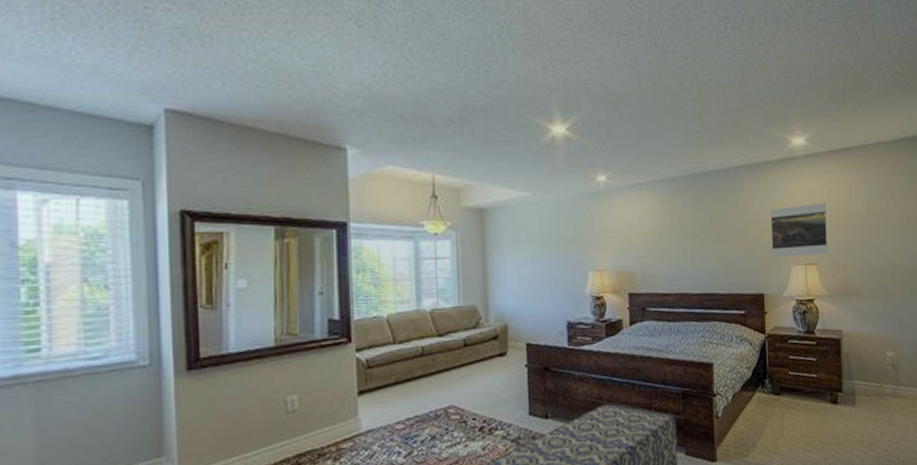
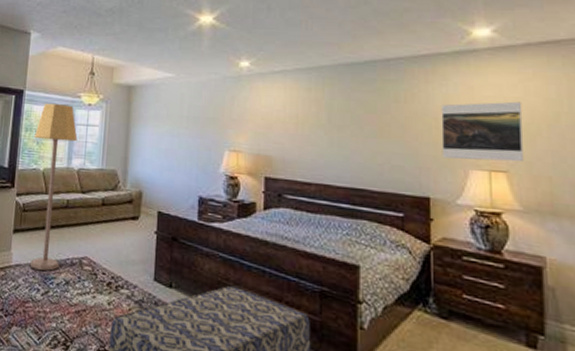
lamp: none [370,235,426,431] -> present [29,103,78,271]

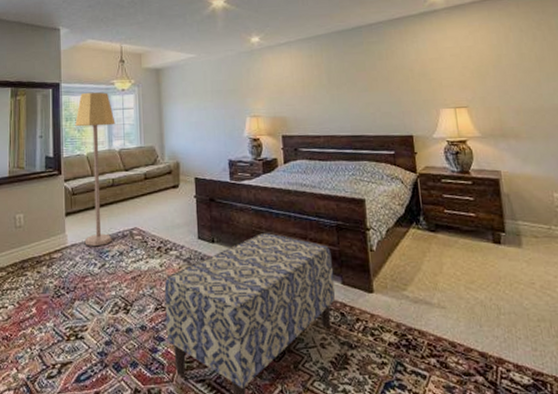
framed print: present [441,101,525,163] -> none [414,49,479,102]

